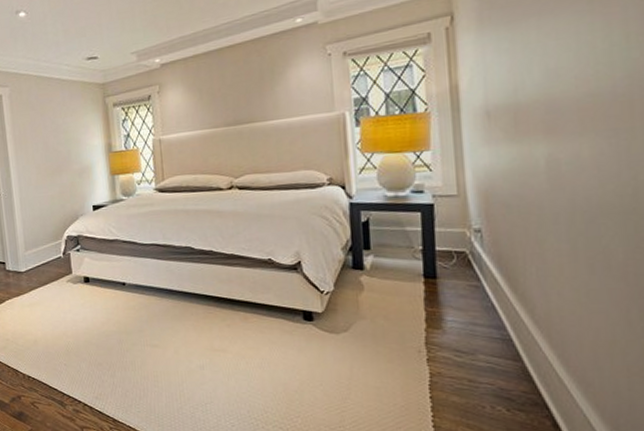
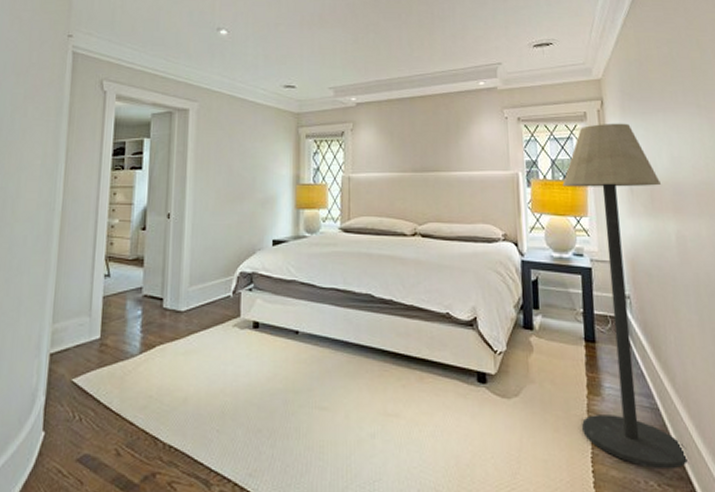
floor lamp: none [399,37,545,396] -> present [562,123,688,470]

